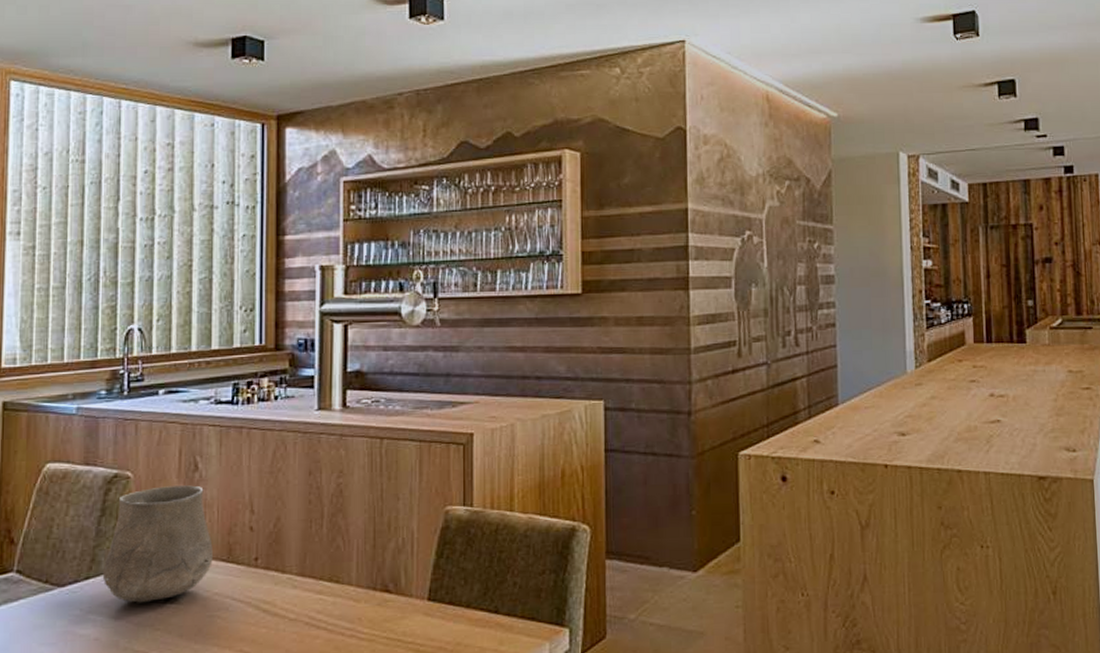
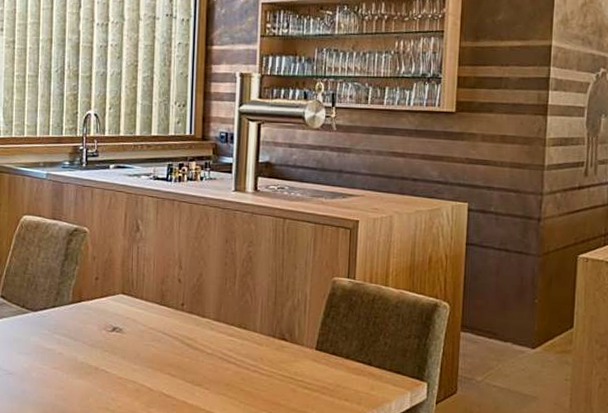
ceramic cup: present [102,485,213,603] -> none [65,241,149,330]

